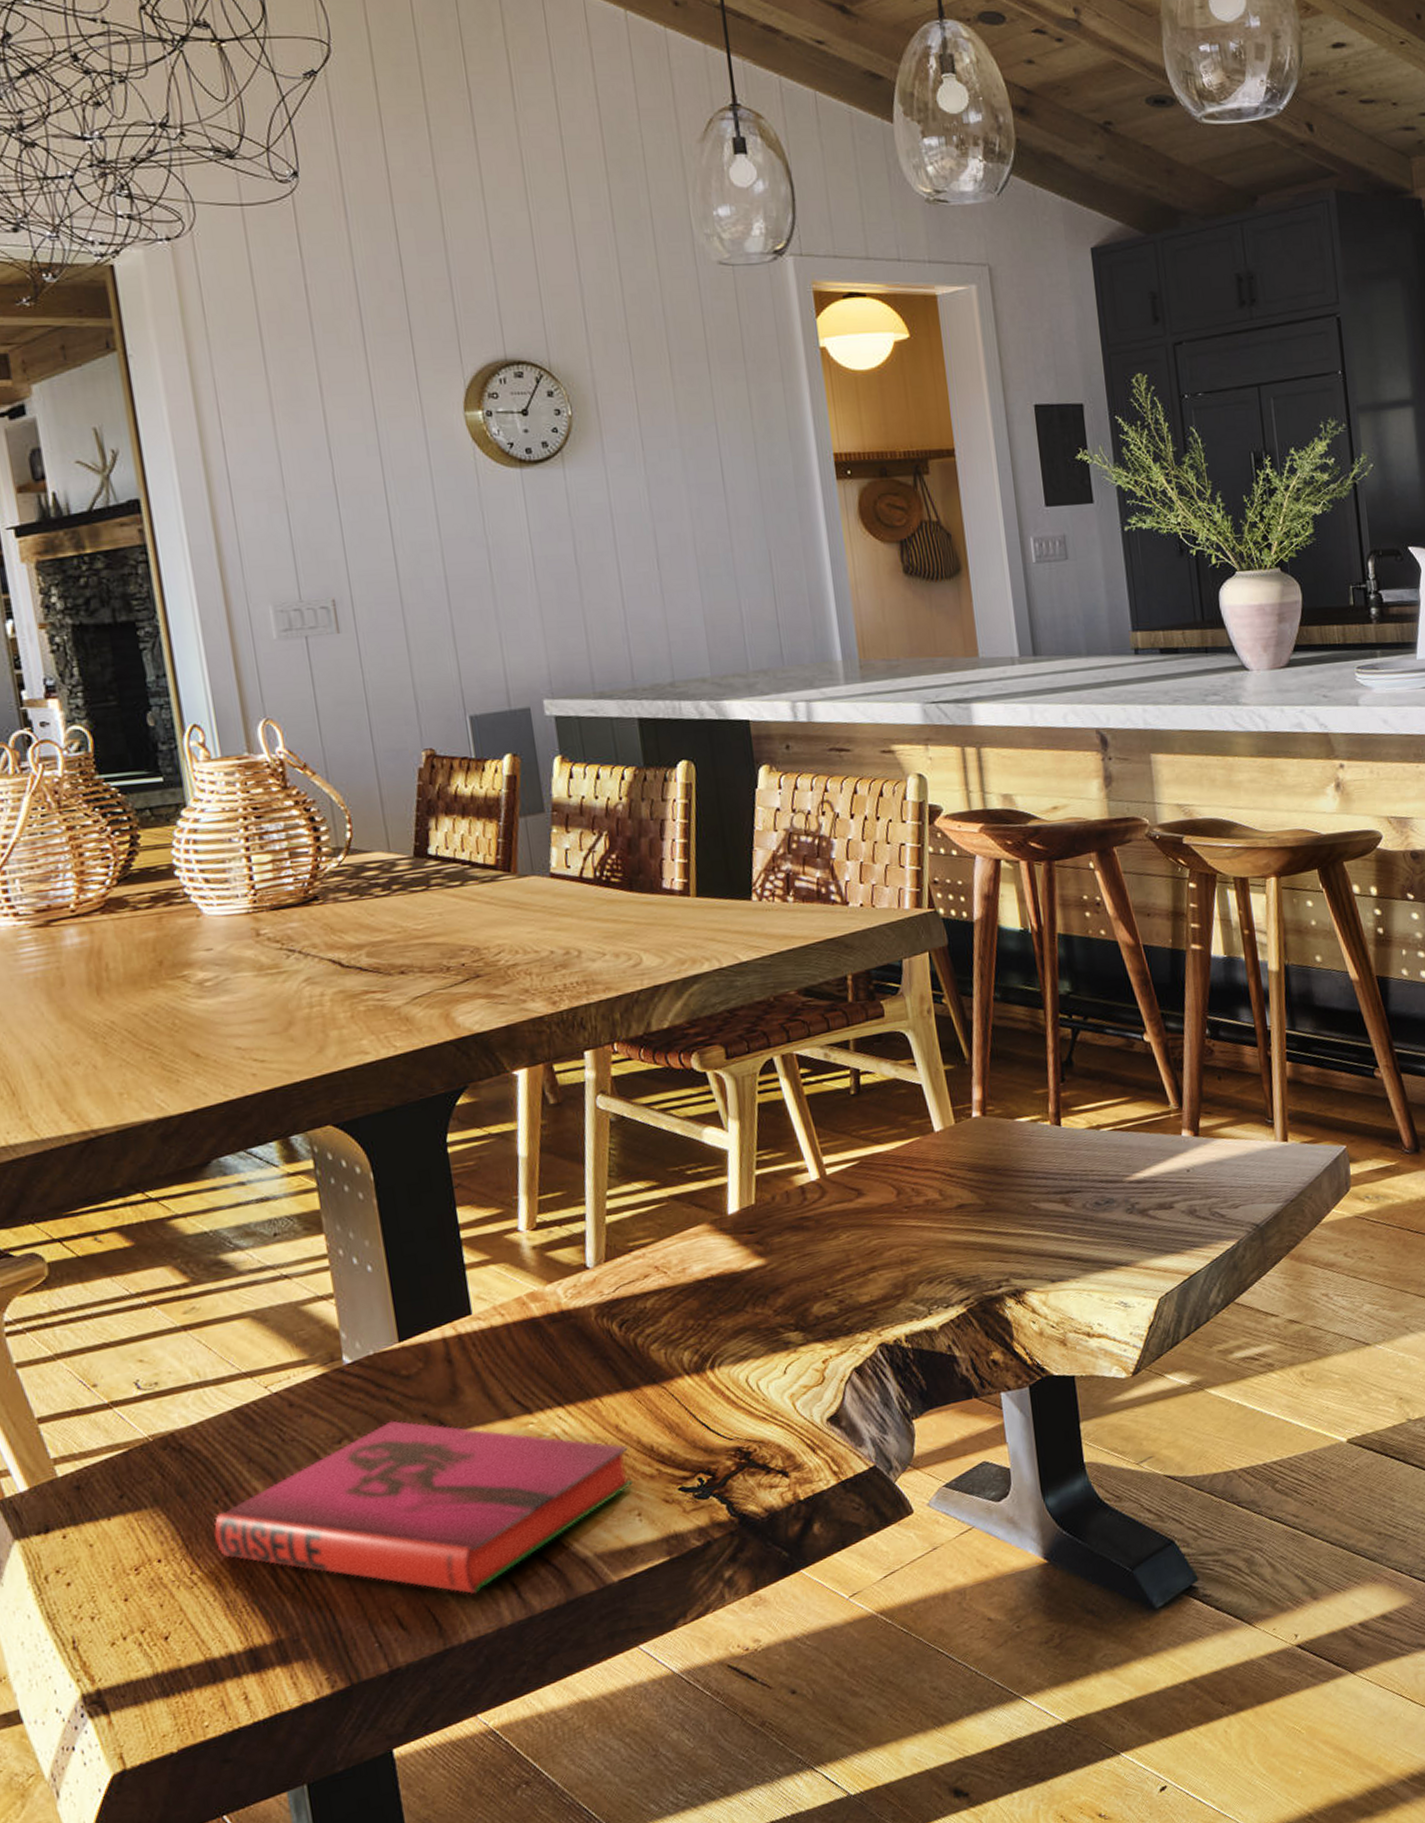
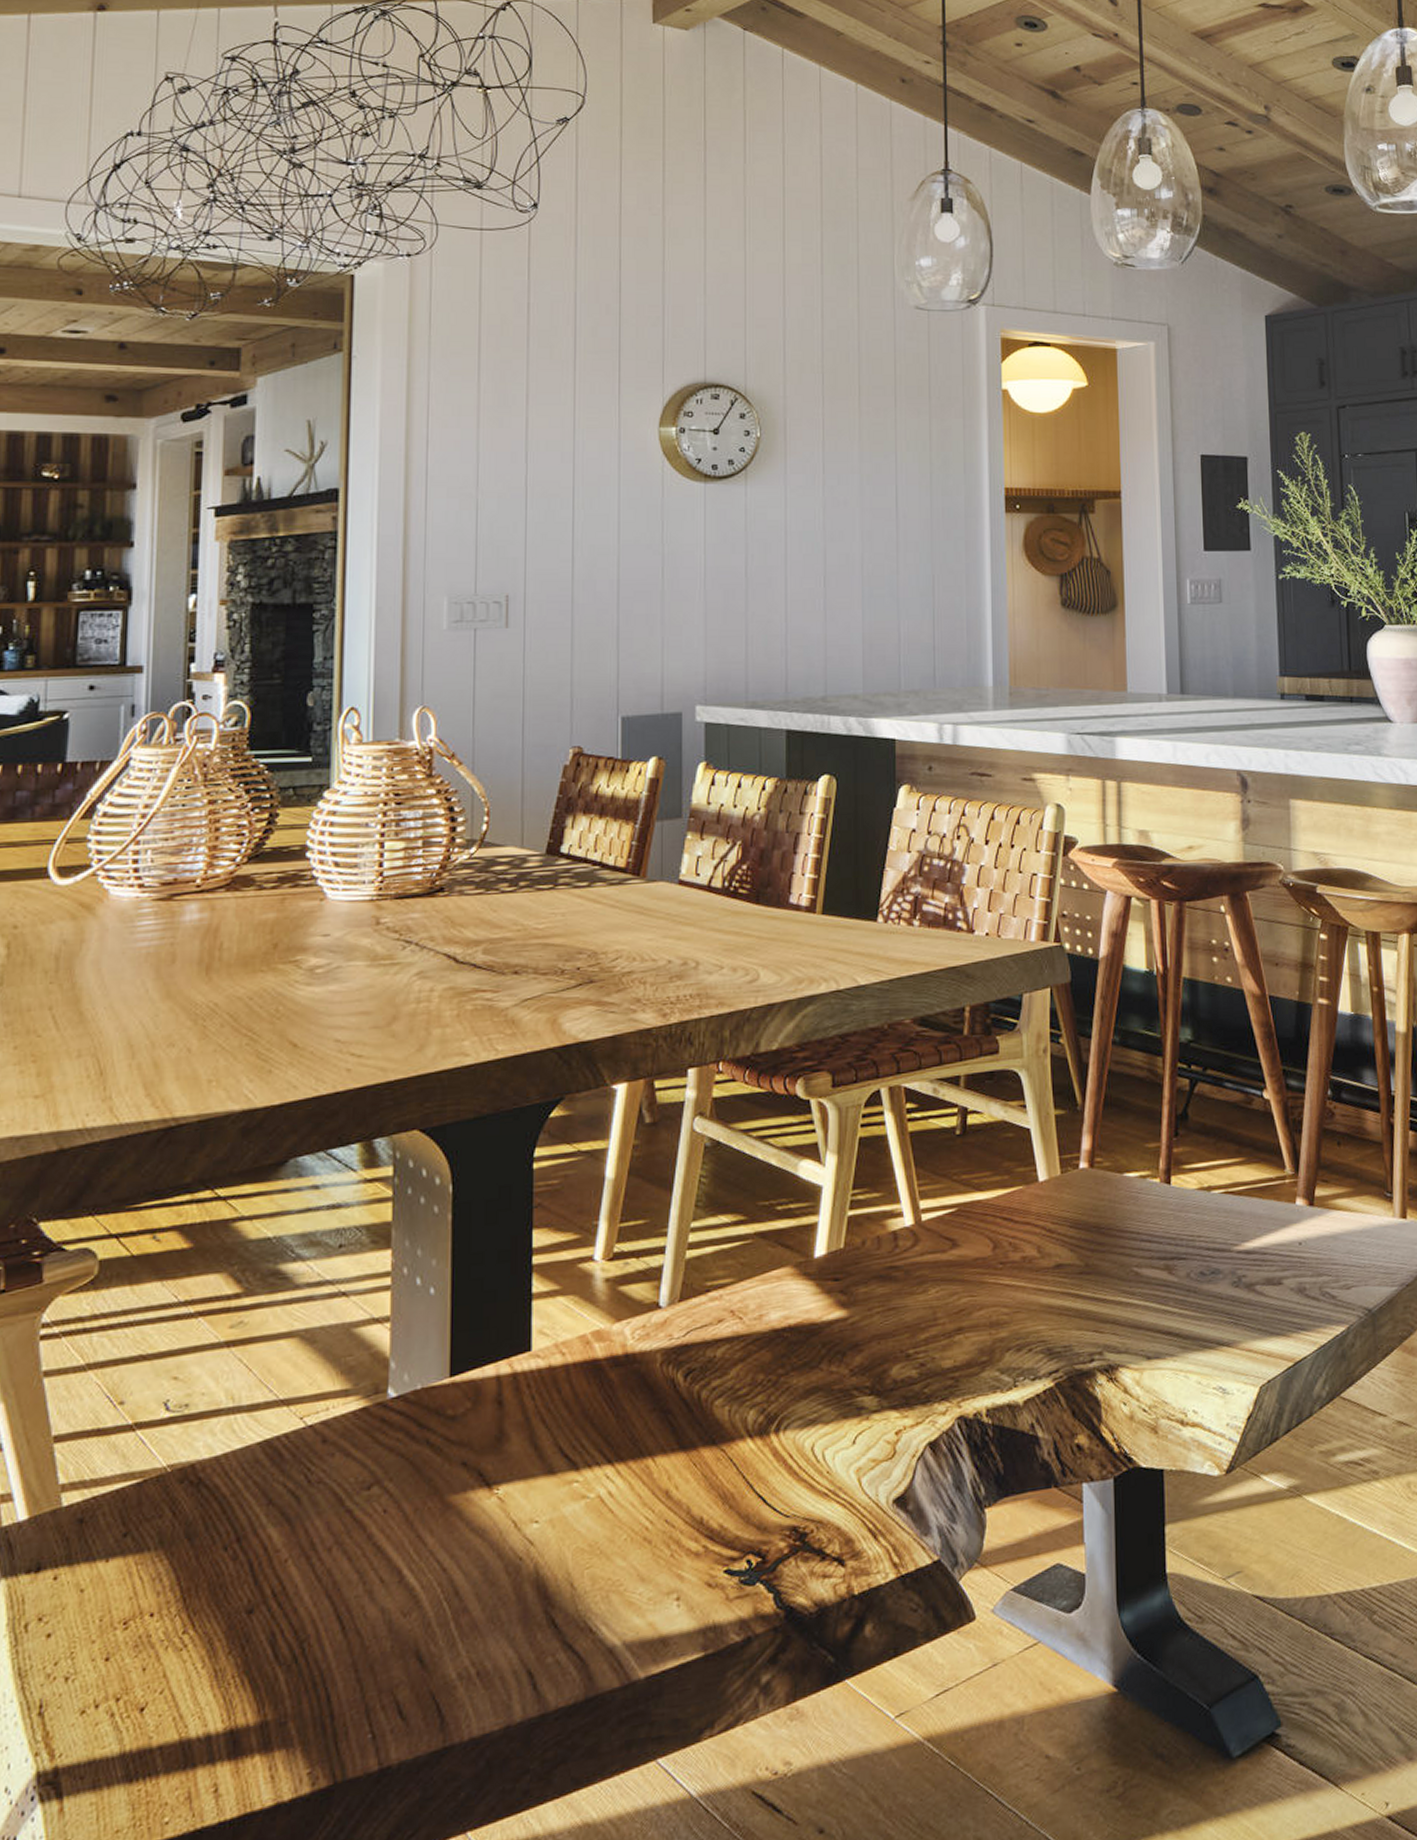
hardback book: present [214,1420,634,1595] -> none [217,1467,677,1682]

